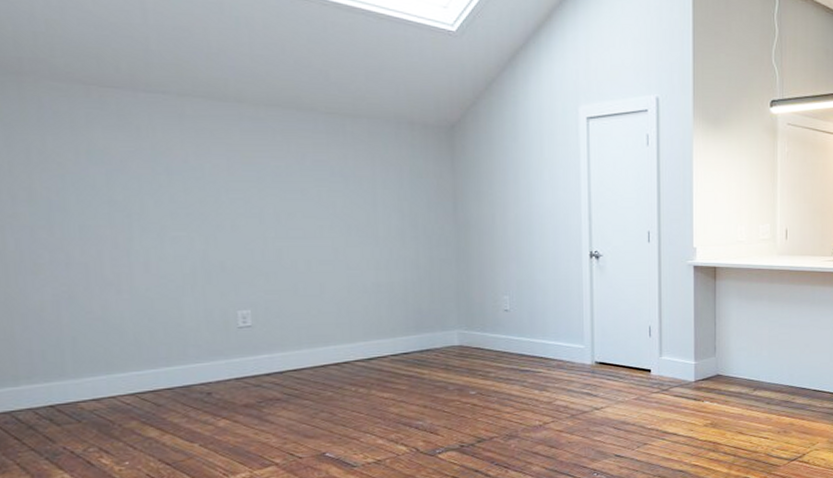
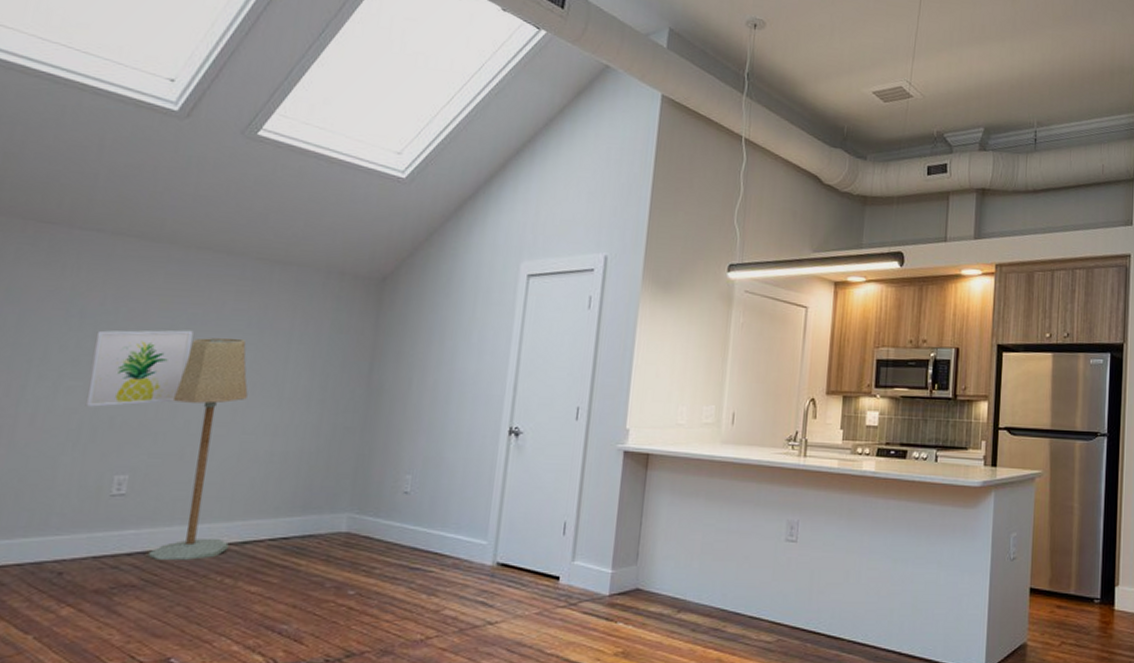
wall art: none [187,181,282,253] -> present [85,329,194,407]
floor lamp: none [275,186,356,378] -> present [147,337,248,561]

